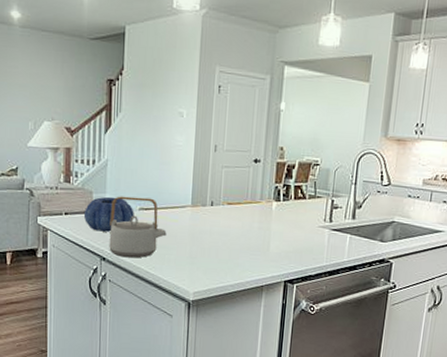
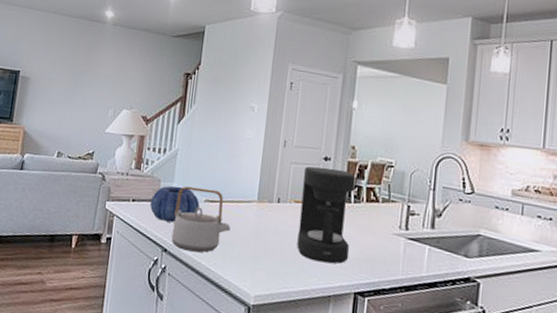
coffee maker: none [231,169,284,258] -> present [297,166,356,264]

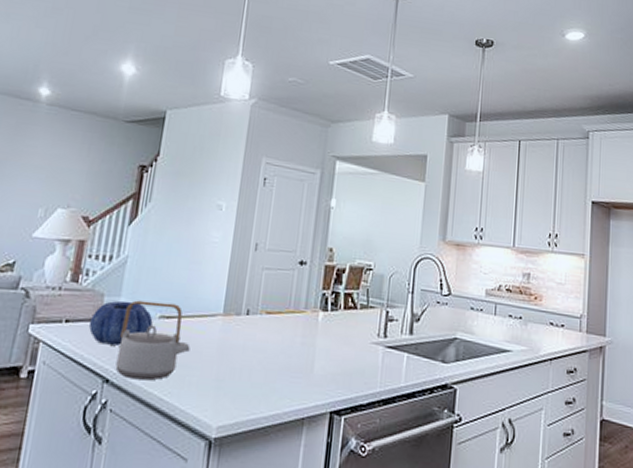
coffee maker: present [297,166,356,264] -> none [267,272,333,381]

